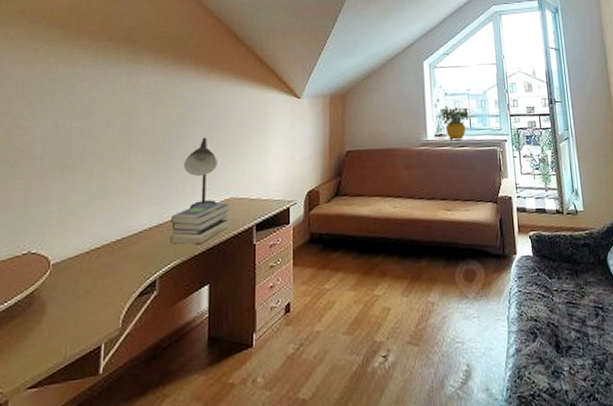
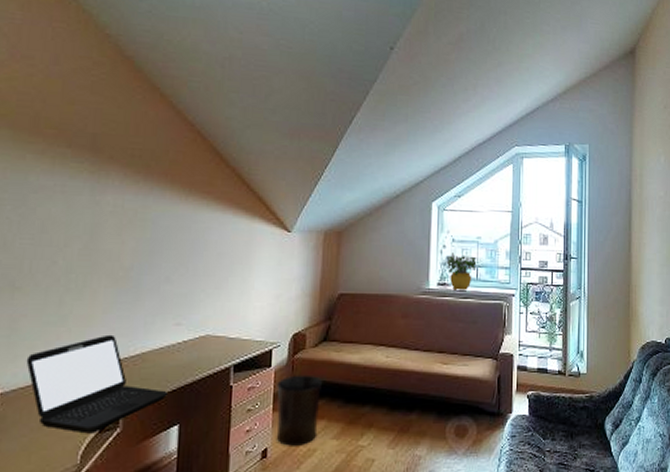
laptop: none [74,203,198,298] -> present [26,334,167,434]
books: present [170,202,229,245] -> none [137,337,205,382]
desk lamp: present [184,137,218,209] -> none [154,267,193,344]
waste bin: none [296,229,337,300] -> present [277,375,323,446]

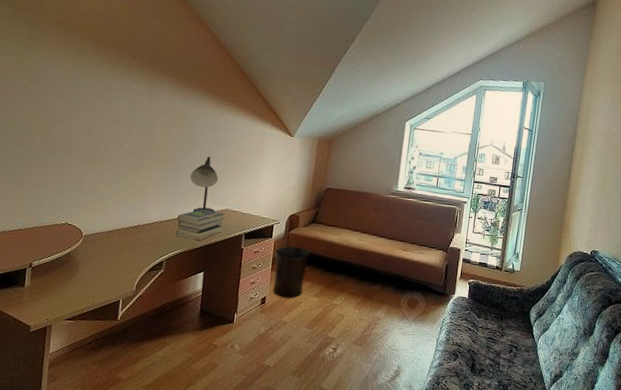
laptop: present [26,334,167,434] -> none [101,201,197,271]
books: none [137,337,205,382] -> present [176,208,225,241]
desk lamp: none [154,267,193,344] -> present [190,156,218,212]
potted flower: present [445,253,478,290] -> none [412,164,439,195]

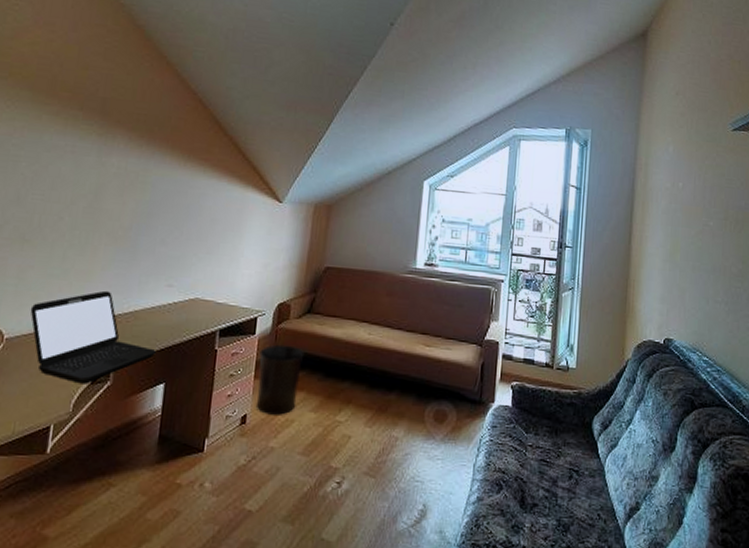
laptop: none [101,201,197,271] -> present [30,290,156,384]
books: present [176,208,225,241] -> none [128,298,194,341]
desk lamp: present [190,156,218,212] -> none [149,230,185,304]

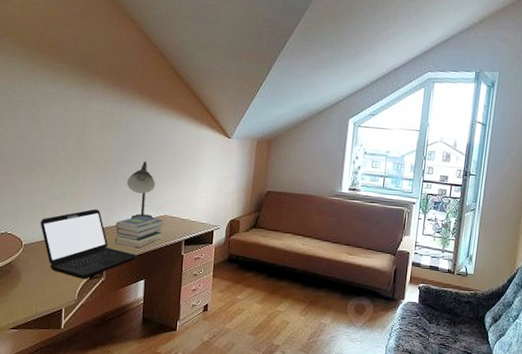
books: none [128,298,194,341] -> present [115,215,164,248]
desk lamp: none [149,230,185,304] -> present [127,161,155,219]
waste bin: present [257,344,305,415] -> none [216,252,252,305]

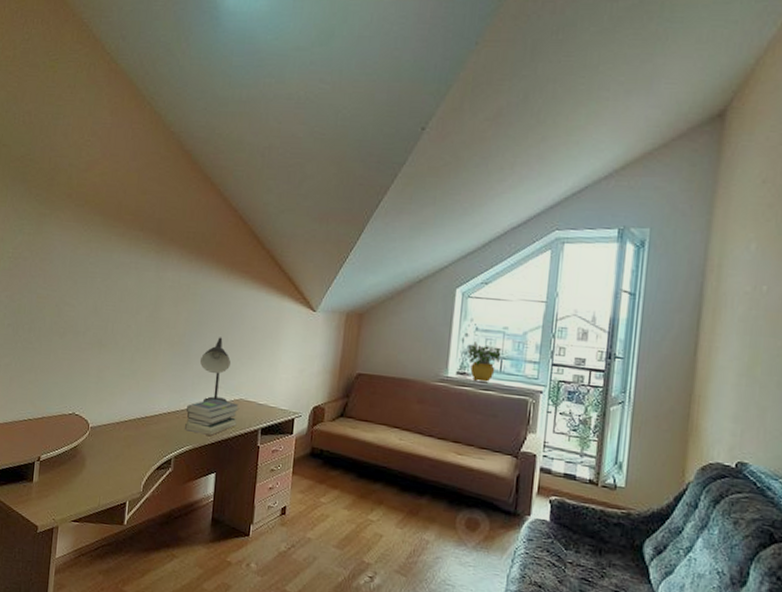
laptop: present [40,209,137,279] -> none [108,389,208,469]
potted flower: none [356,163,386,196] -> present [466,342,503,382]

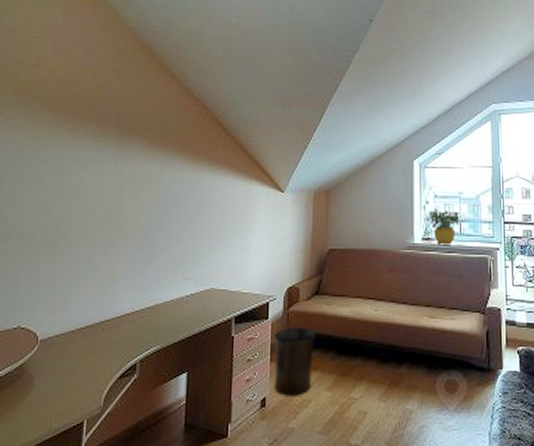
books: present [185,398,239,436] -> none [151,291,209,332]
desk lamp: present [200,337,231,403] -> none [166,226,199,297]
waste bin: none [295,445,338,510] -> present [274,327,316,396]

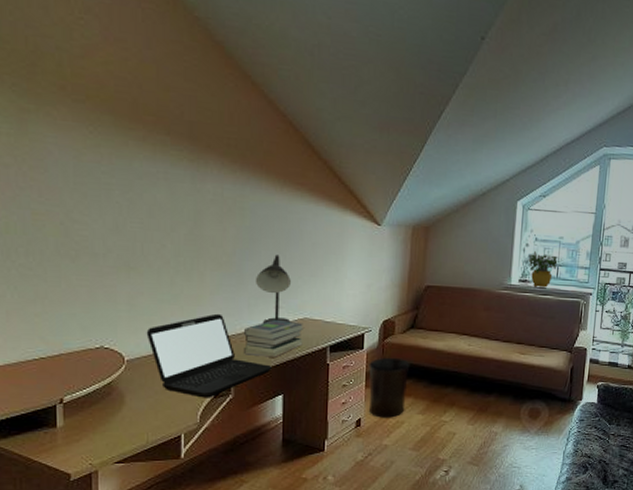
laptop: none [61,288,177,379] -> present [146,313,272,398]
books: none [151,291,209,332] -> present [244,319,303,358]
desk lamp: none [166,226,199,297] -> present [256,254,291,324]

